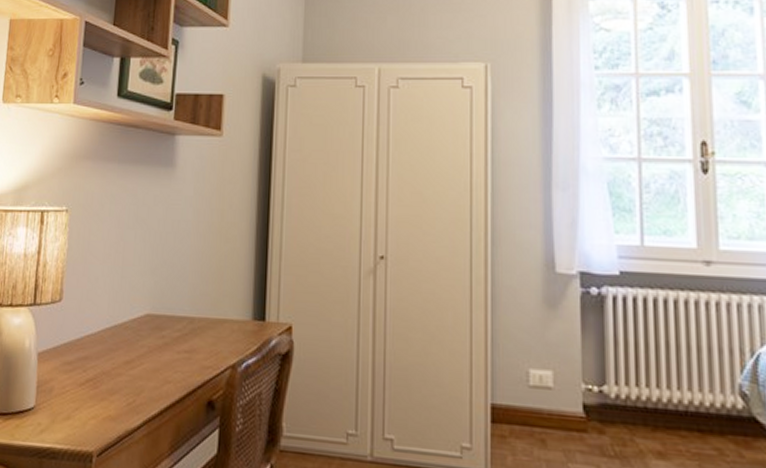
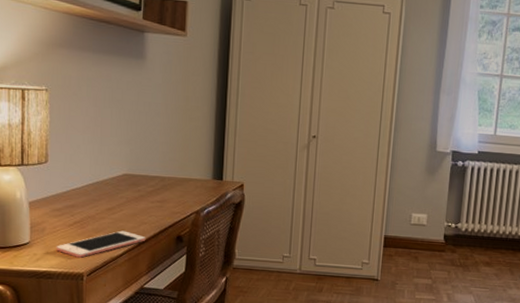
cell phone: none [63,392,168,430] -> present [56,230,145,258]

